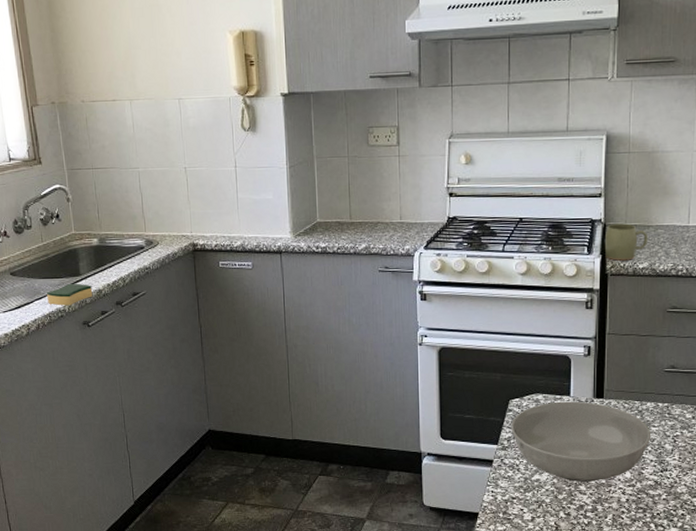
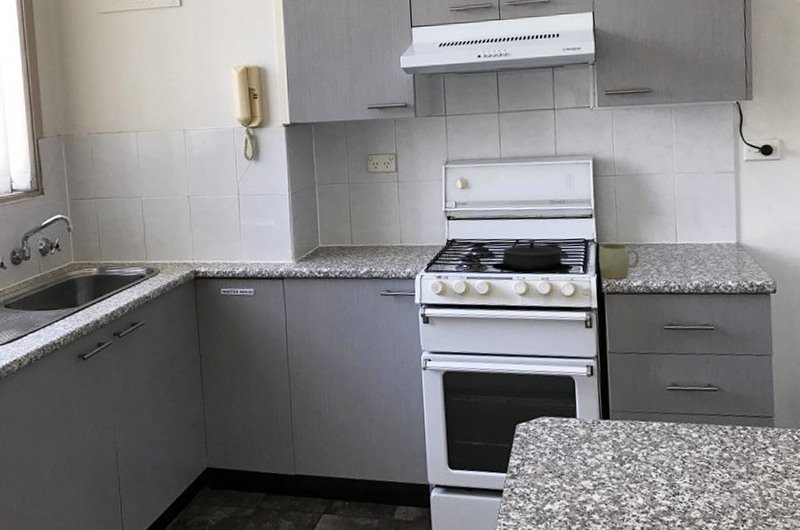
sponge: present [46,283,93,306] -> none [41,314,90,339]
cooking pot: none [492,217,578,254] -> present [491,238,574,275]
bowl: present [511,401,652,482] -> none [519,423,660,510]

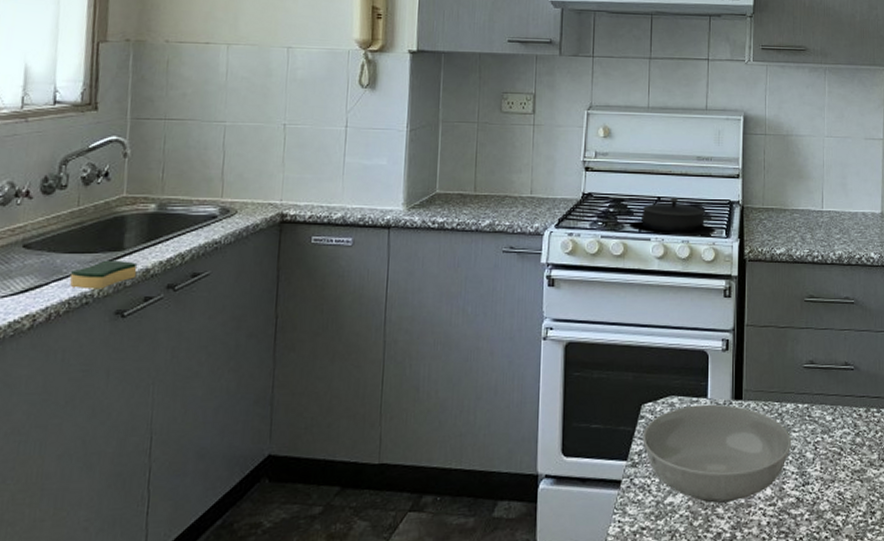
sponge: none [41,314,90,339] -> present [69,259,137,290]
bowl: none [519,423,660,510] -> present [642,404,792,503]
mug: present [598,243,640,279] -> none [742,206,785,245]

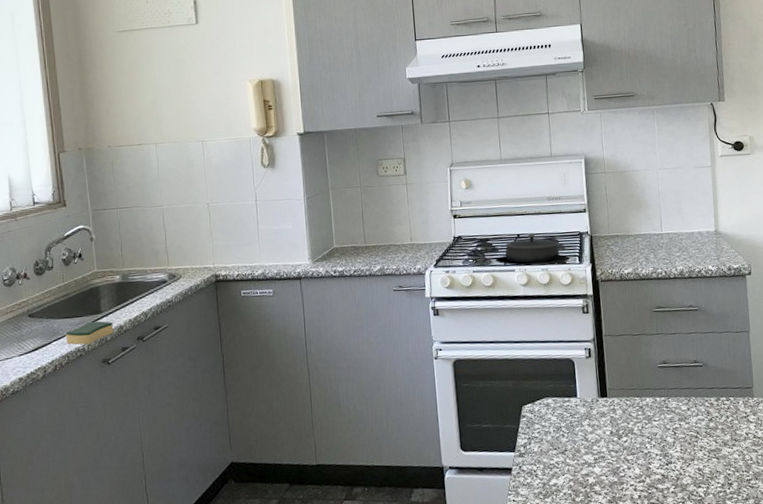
bowl: present [642,404,792,503] -> none [525,402,654,483]

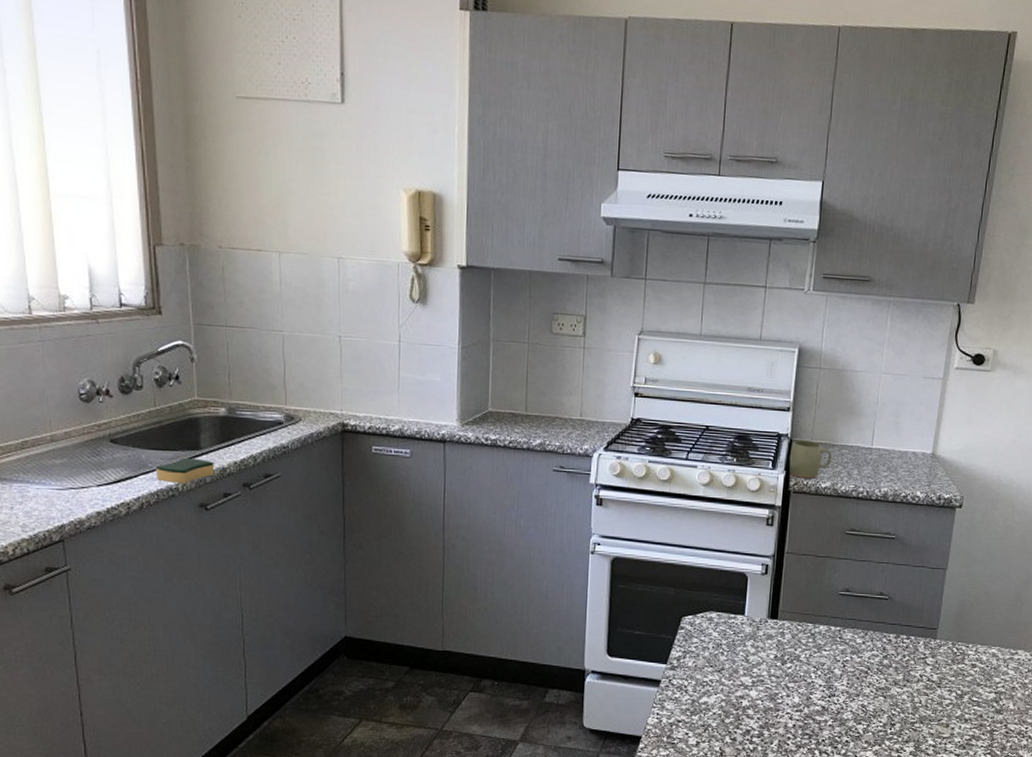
cooking pot: present [495,233,571,266] -> none [675,426,763,466]
mug: none [592,234,630,268] -> present [789,440,833,479]

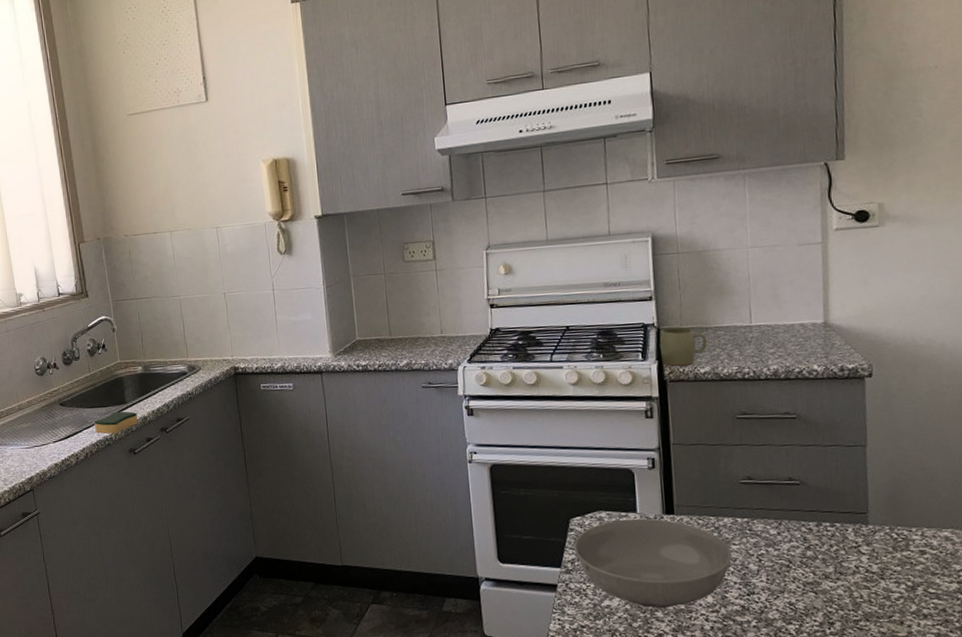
bowl: none [681,620,822,706] -> present [573,518,733,608]

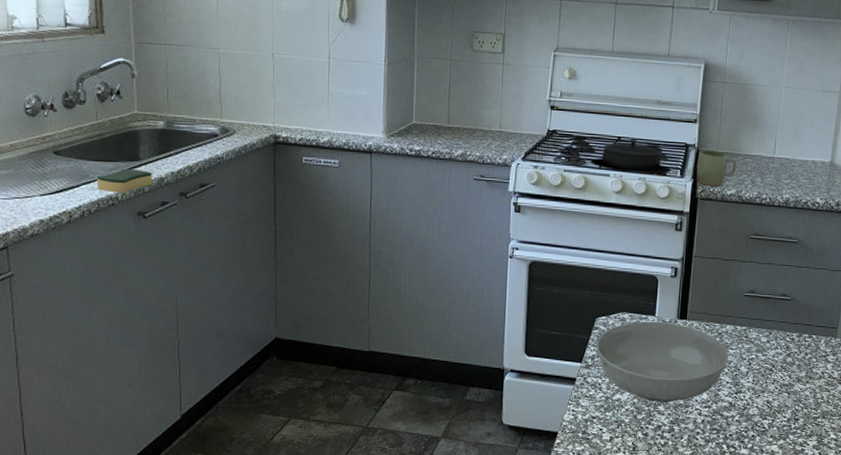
cooking pot: none [539,325,632,363] -> present [589,137,672,175]

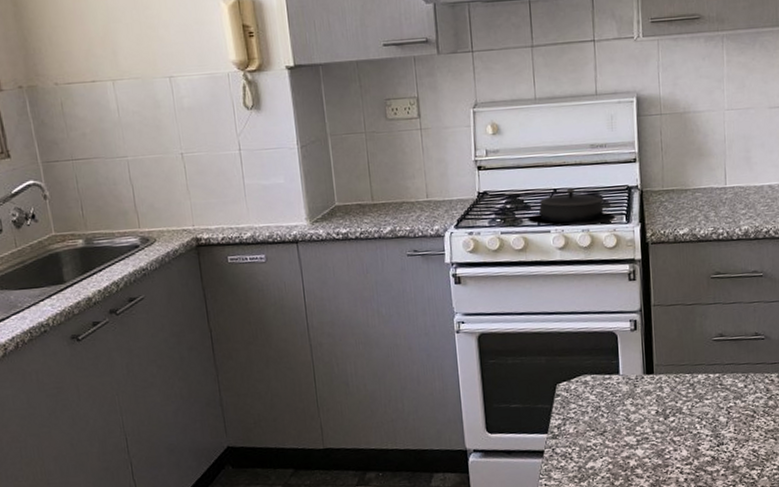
sponge: present [96,168,153,193] -> none [24,292,82,320]
bowl: present [596,321,729,402] -> none [560,379,705,466]
mug: present [696,150,737,186] -> none [642,188,687,228]

